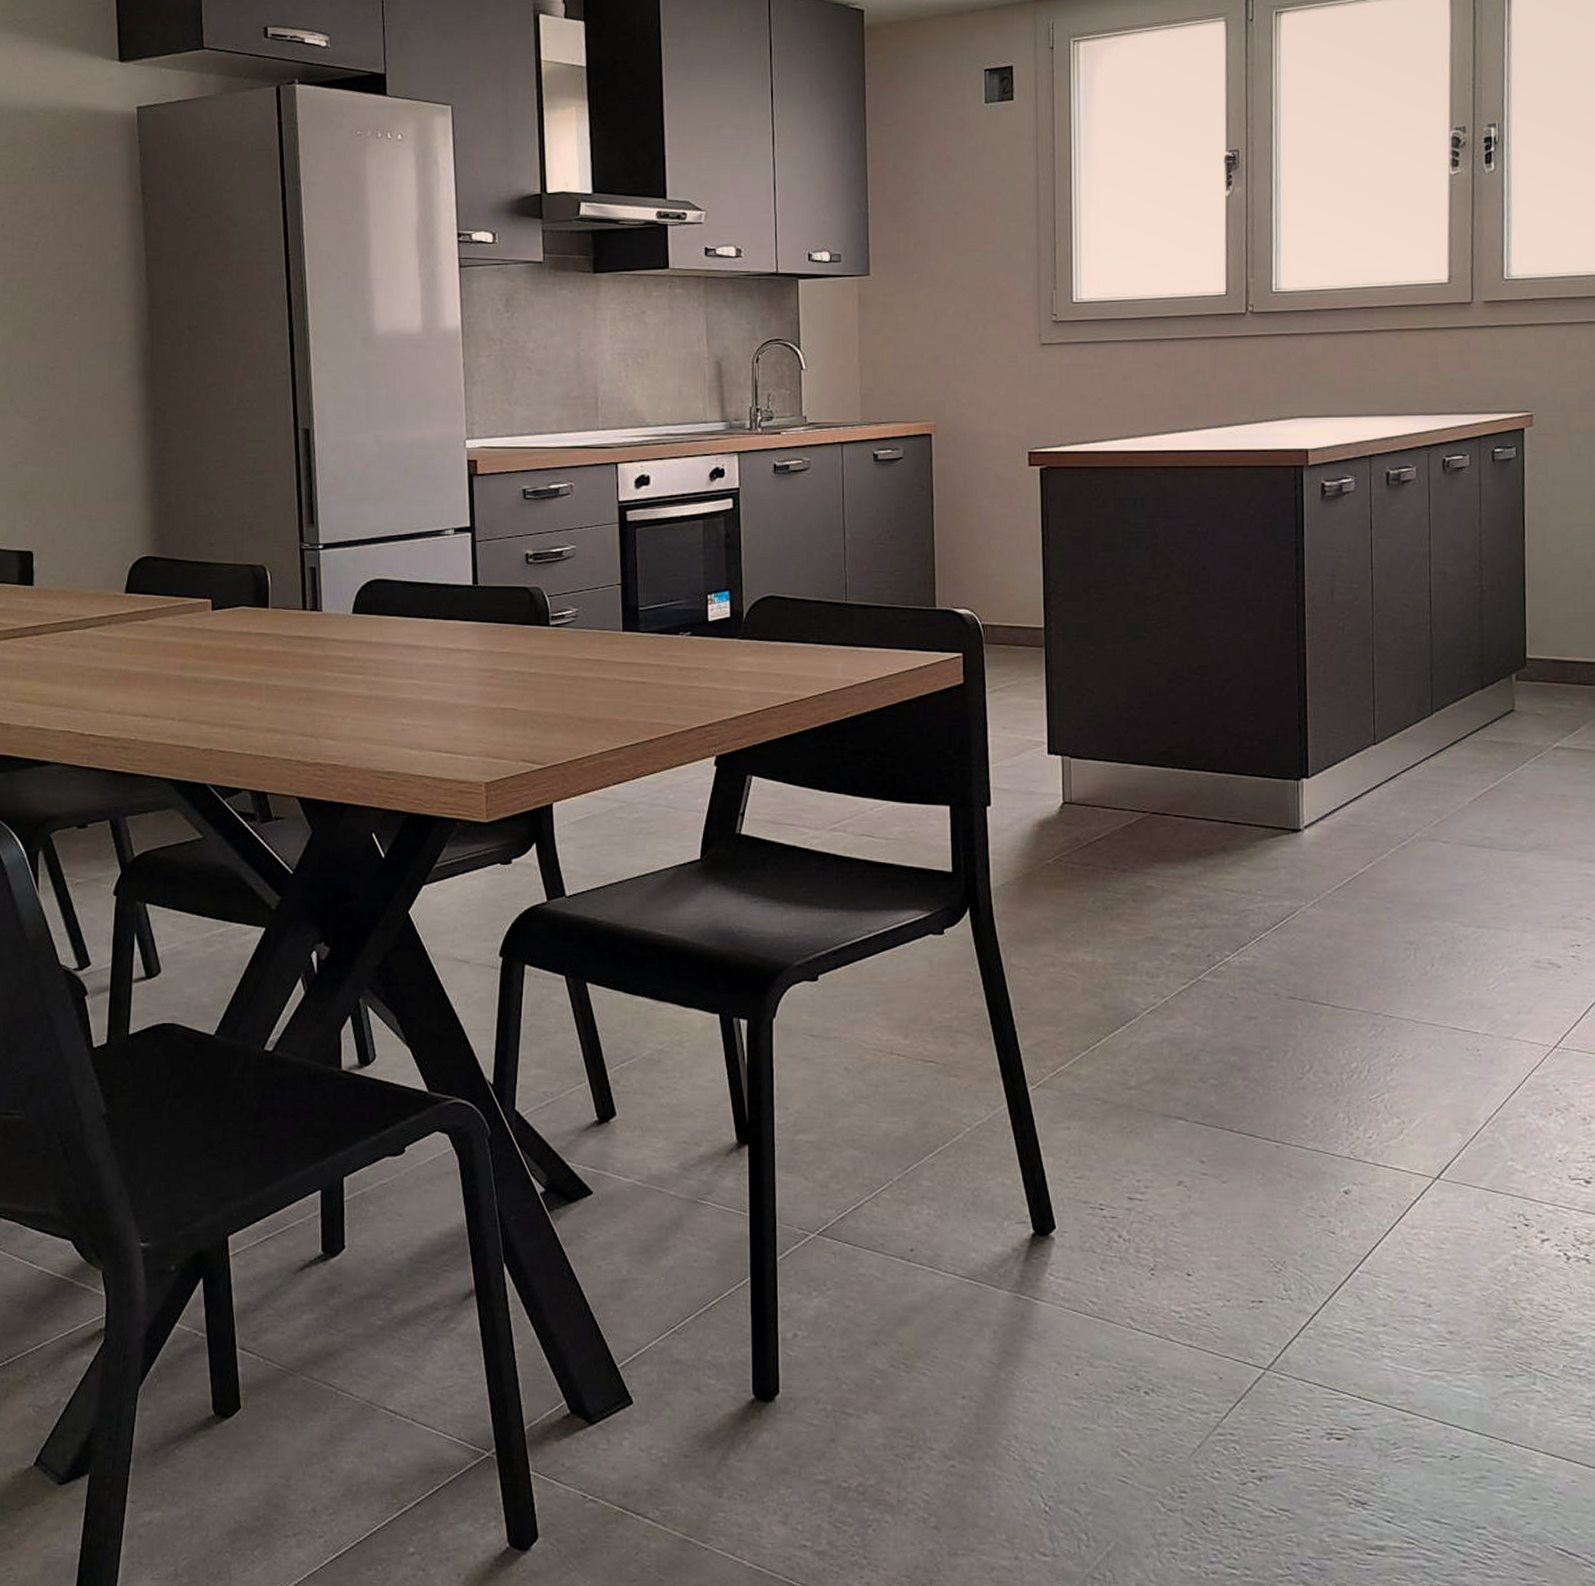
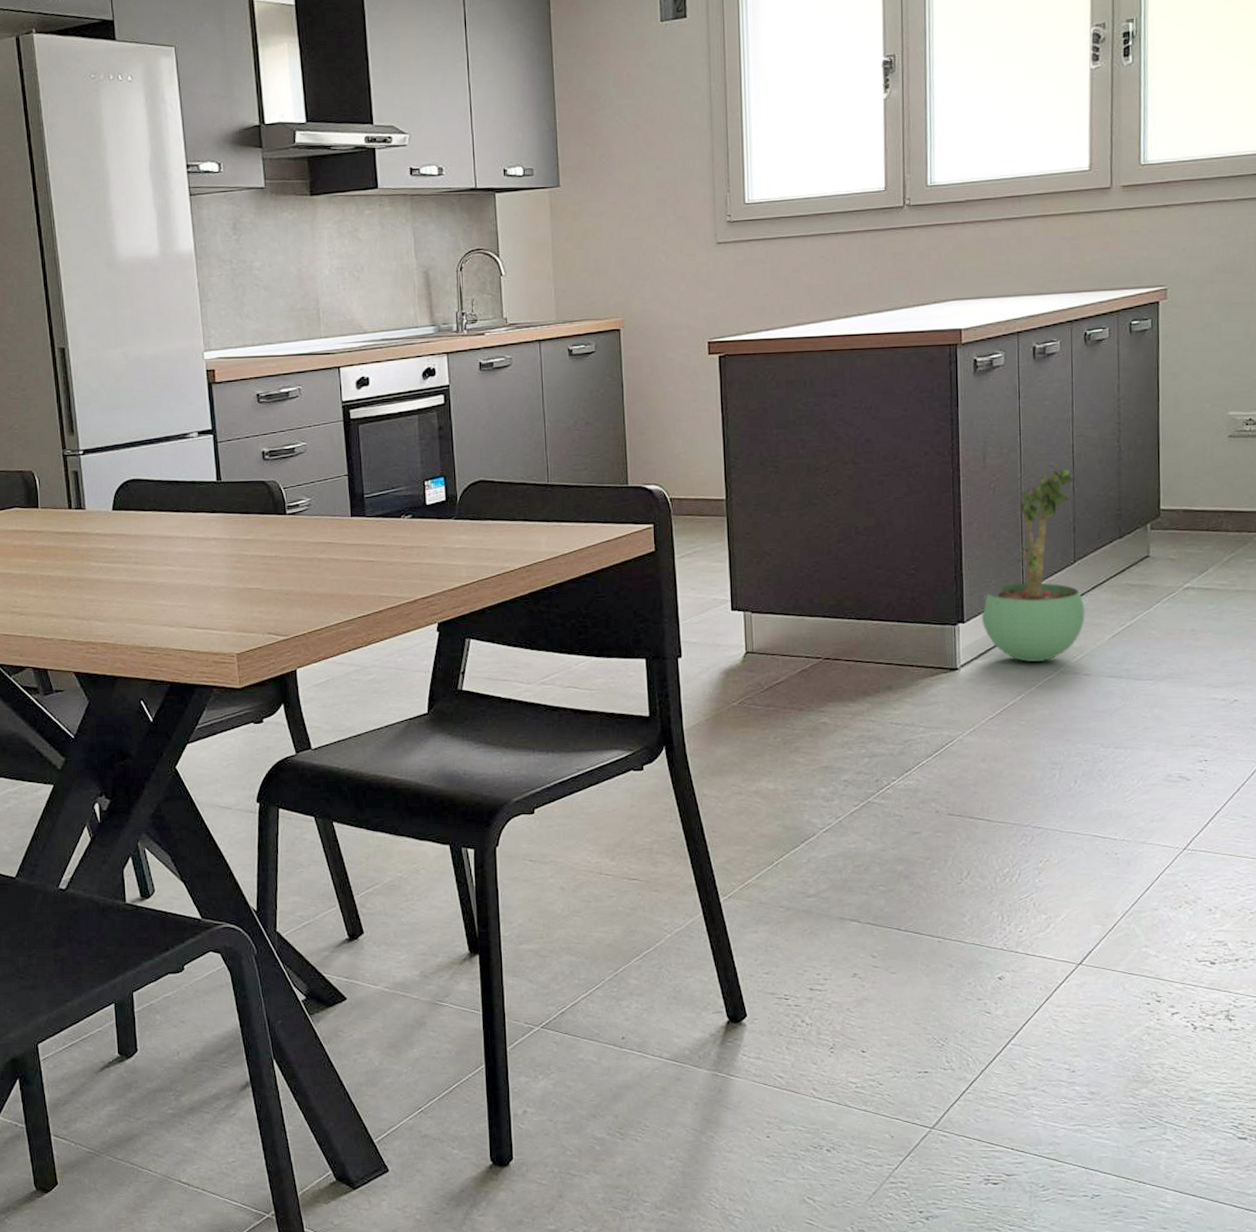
potted plant: none [1327,610,1443,826] -> present [981,469,1085,663]

